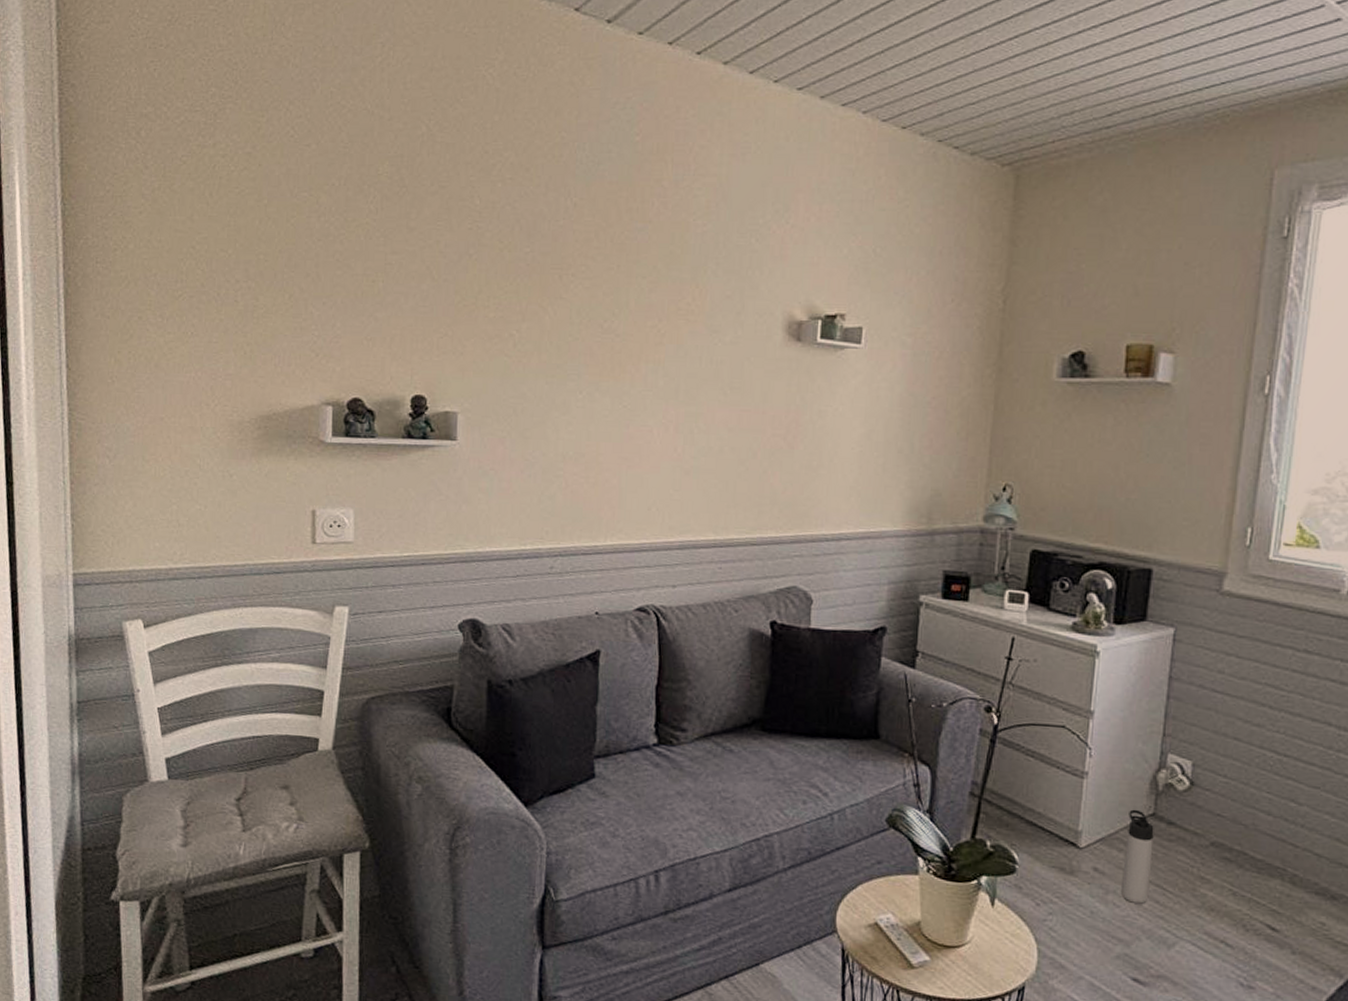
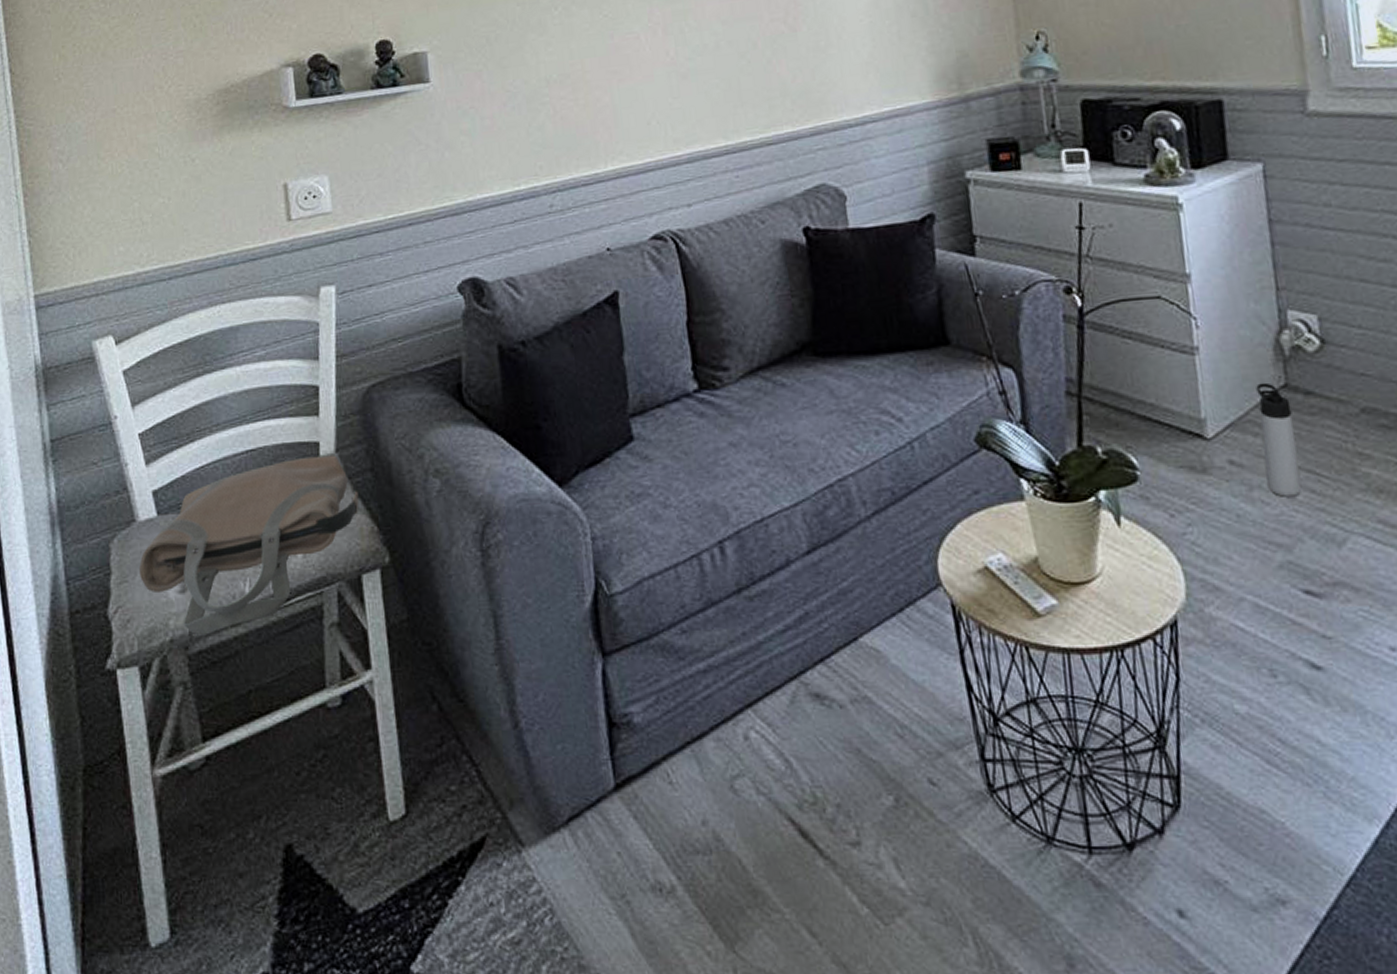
tote bag: none [147,749,348,885] -> present [138,455,359,637]

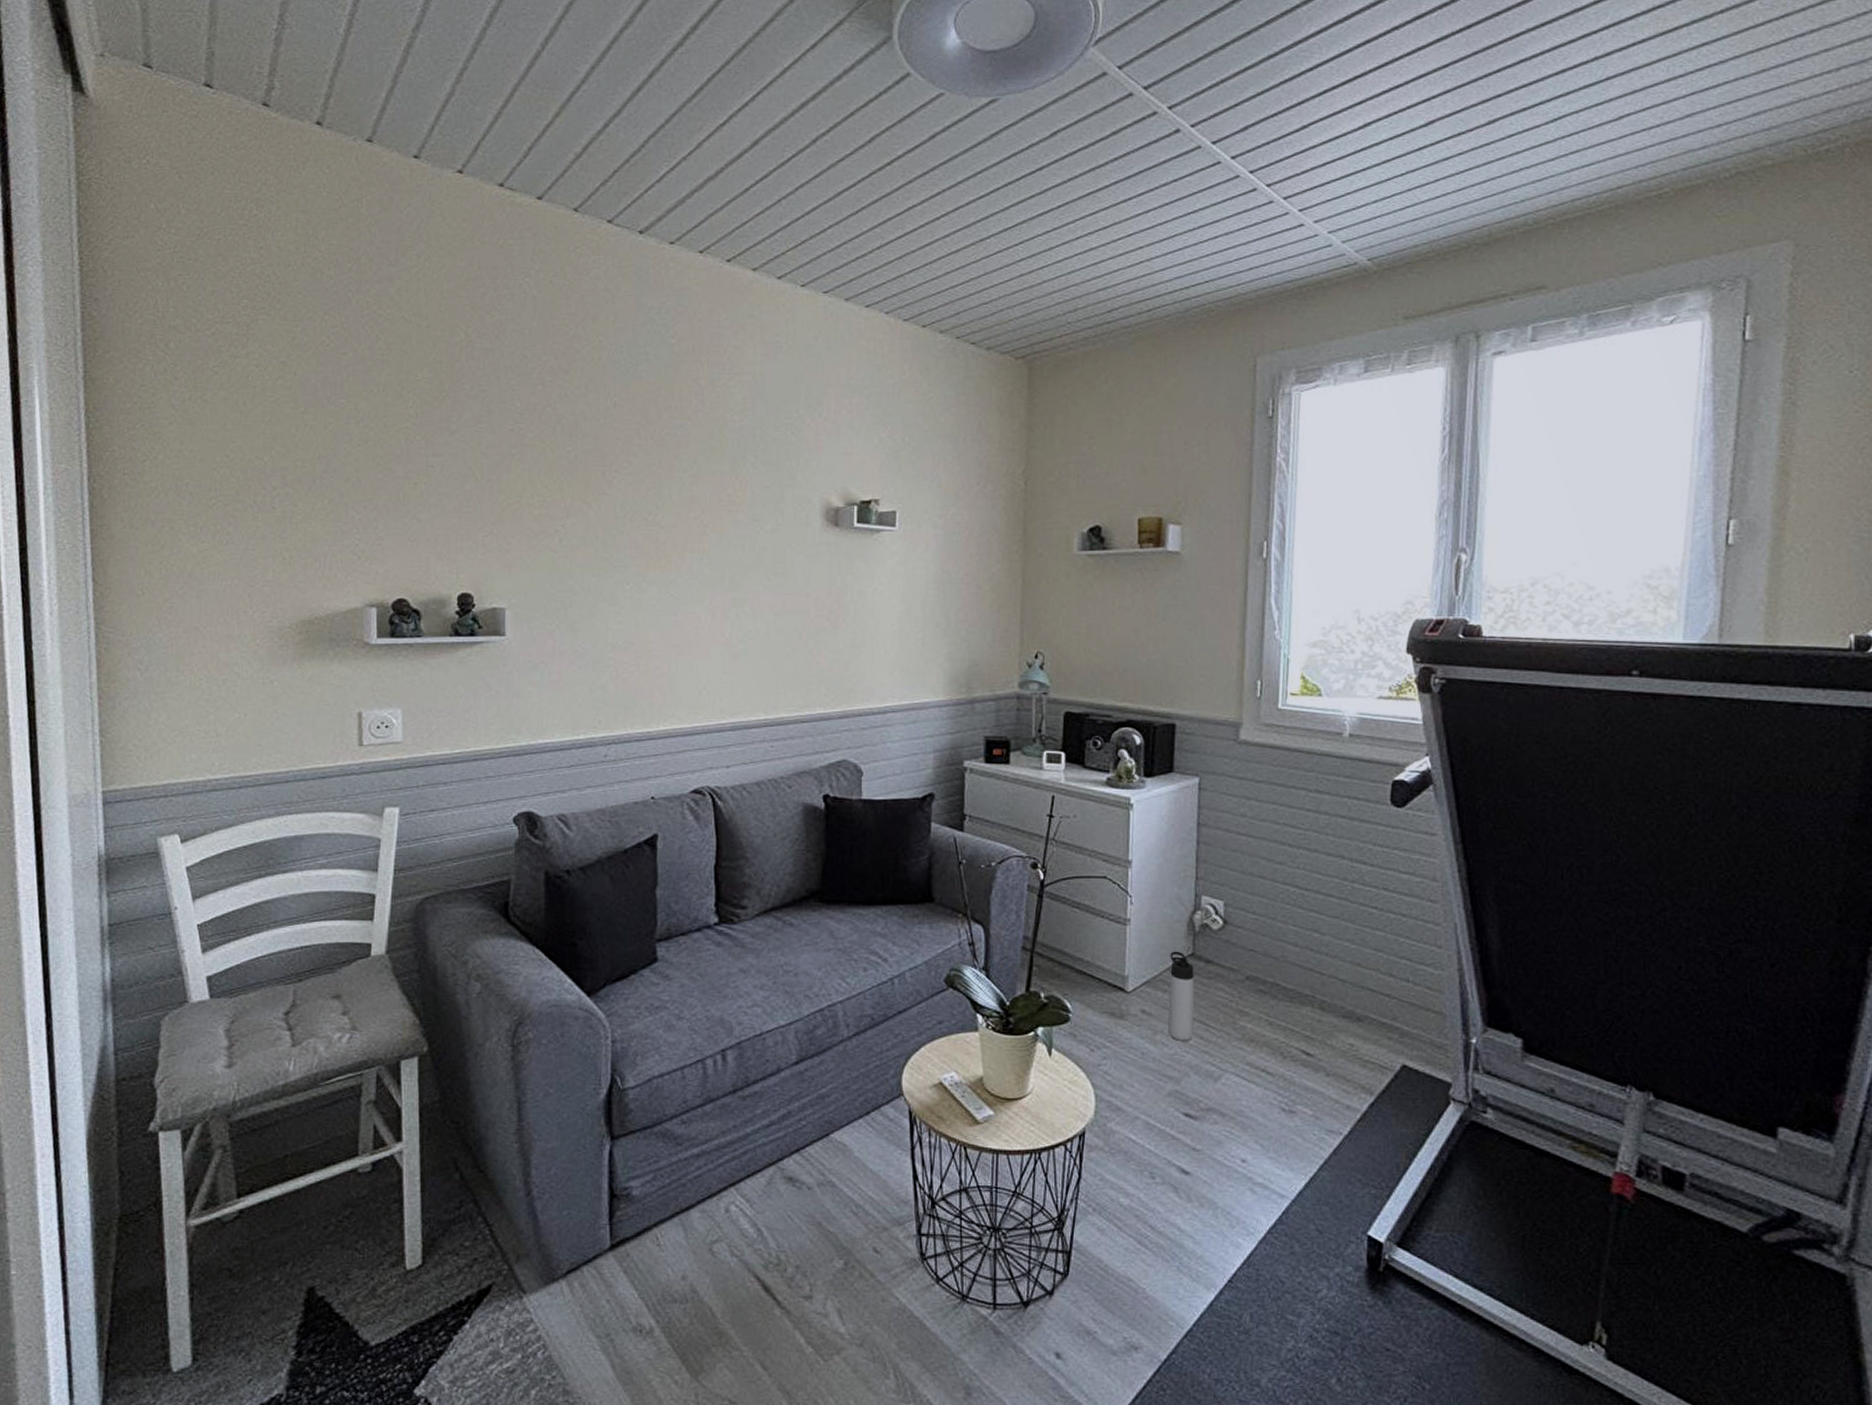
tote bag: present [138,455,359,637] -> none [187,956,404,1107]

